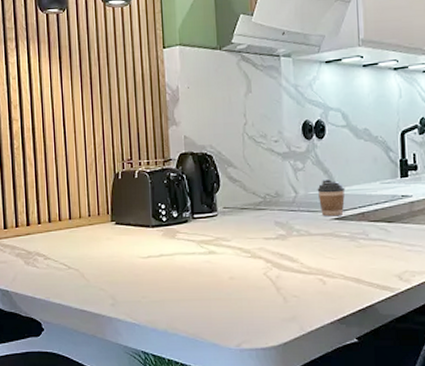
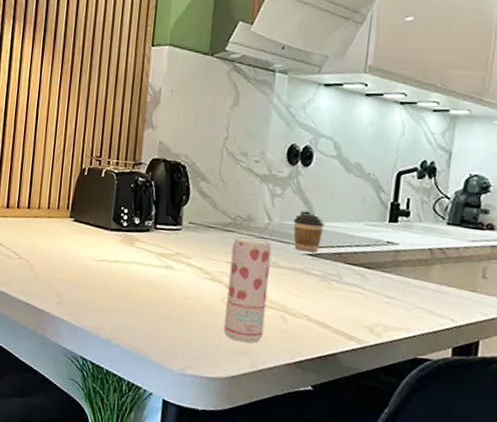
beverage can: none [266,211,306,310] -> present [223,236,272,343]

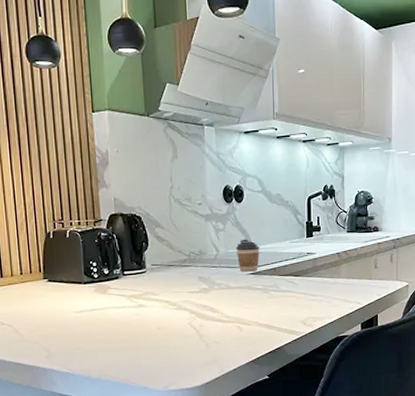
beverage can: present [223,236,272,343] -> none [191,267,226,354]

